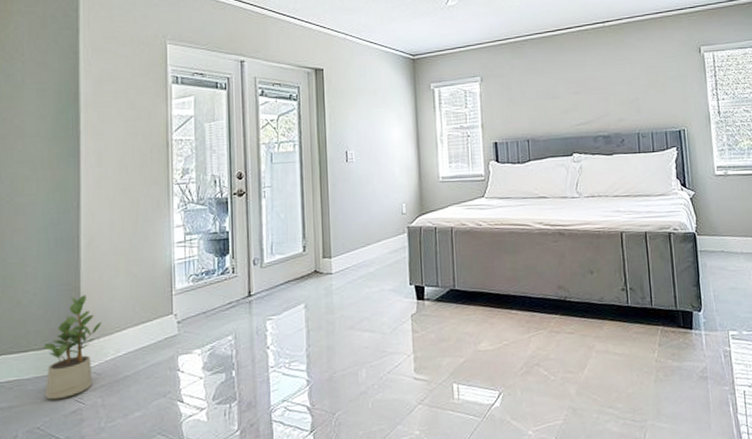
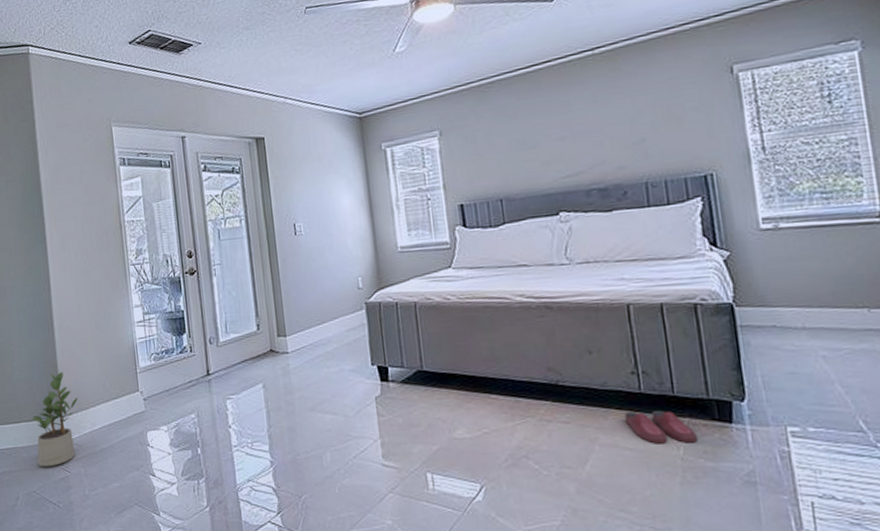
slippers: none [616,321,668,349] -> present [625,411,697,444]

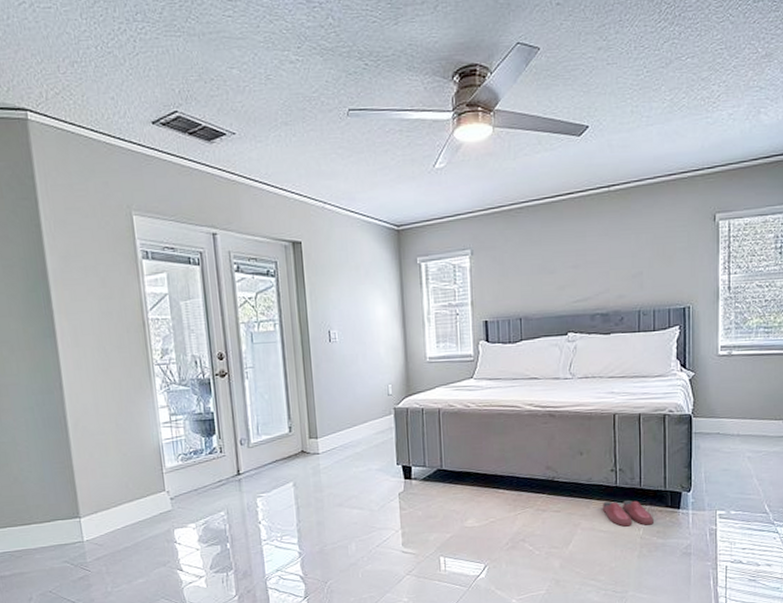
potted plant: present [32,372,78,467] -> none [45,472,98,568]

